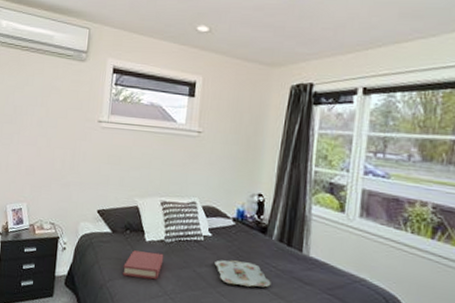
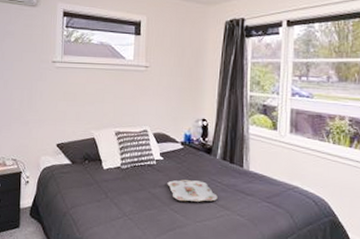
hardback book: present [122,250,164,280] -> none [84,178,121,204]

